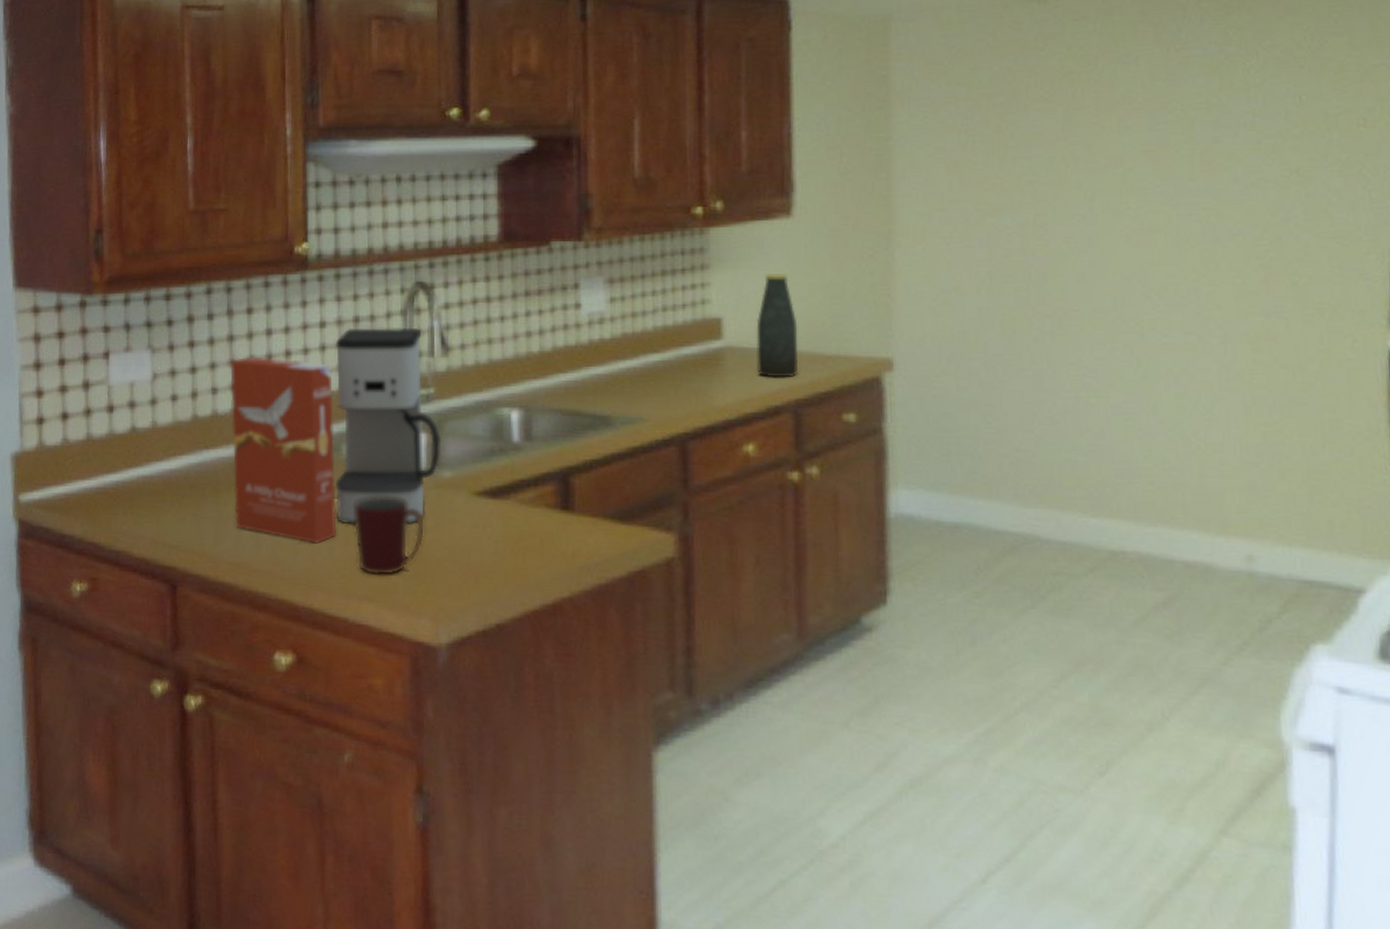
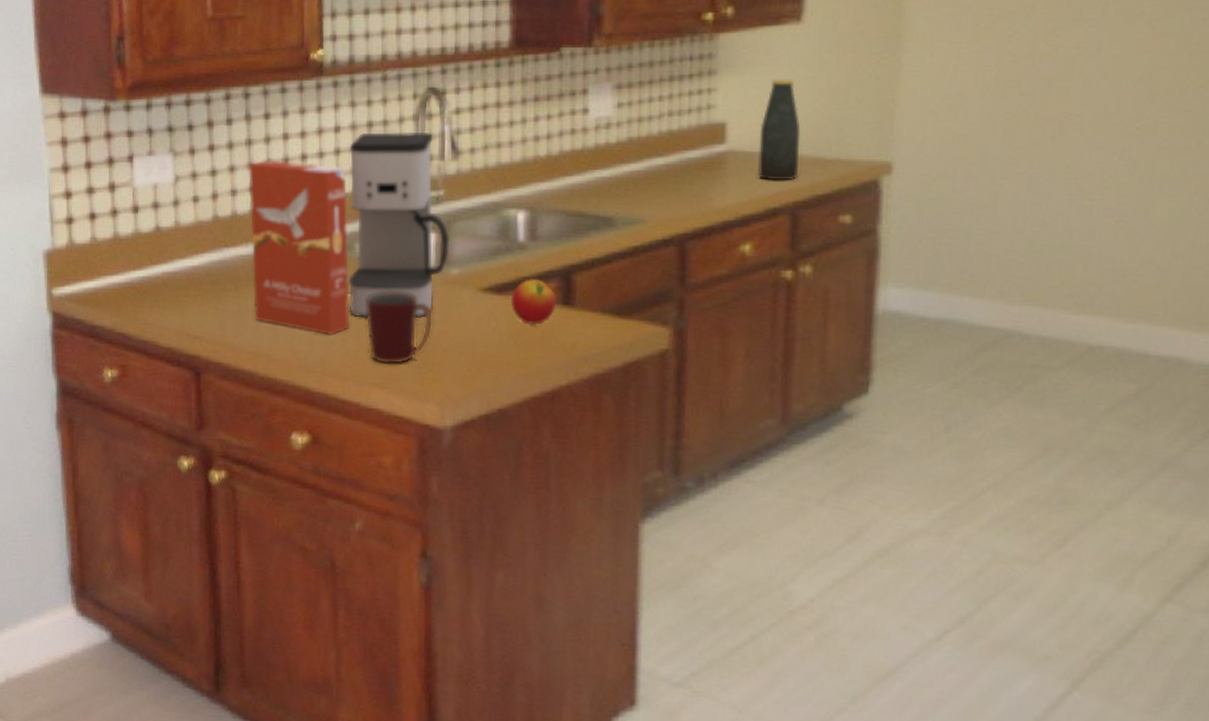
apple: none [506,481,555,531] -> present [510,278,557,325]

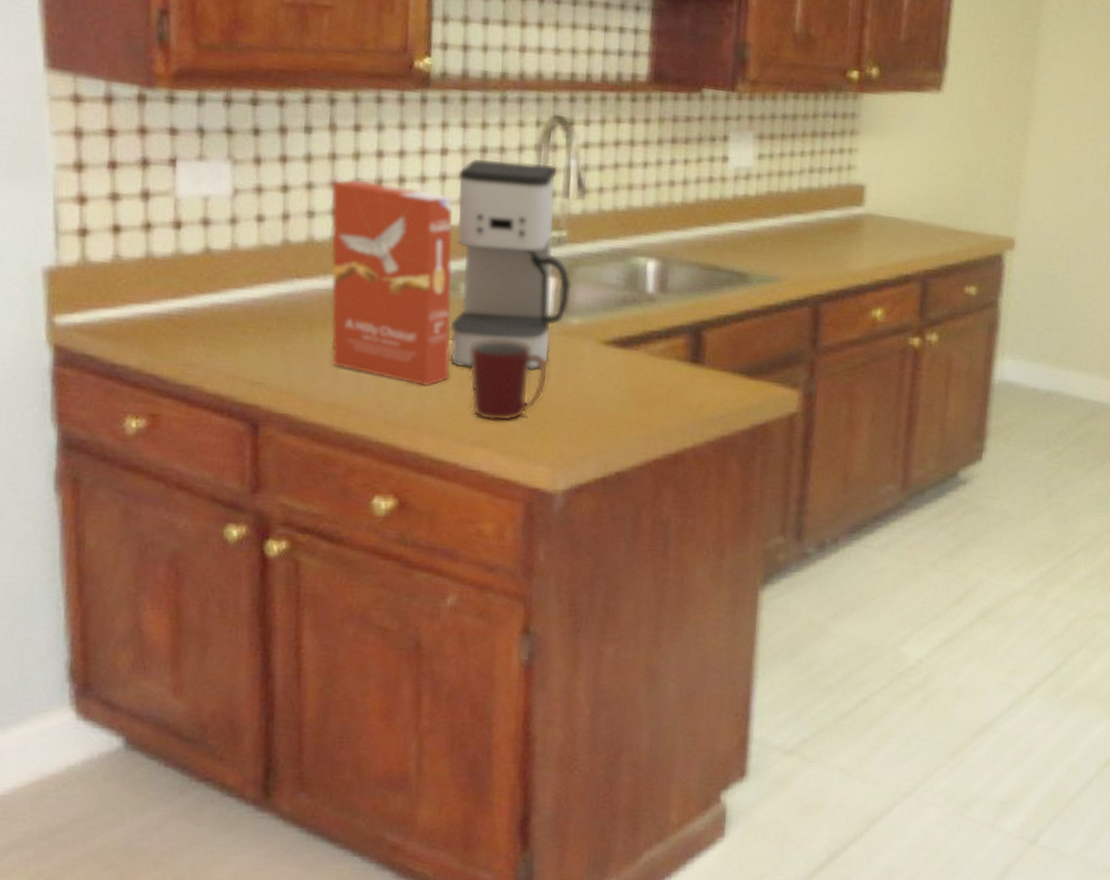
apple: present [510,278,557,325] -> none [635,332,685,383]
bottle: present [758,79,801,181] -> none [893,146,935,249]

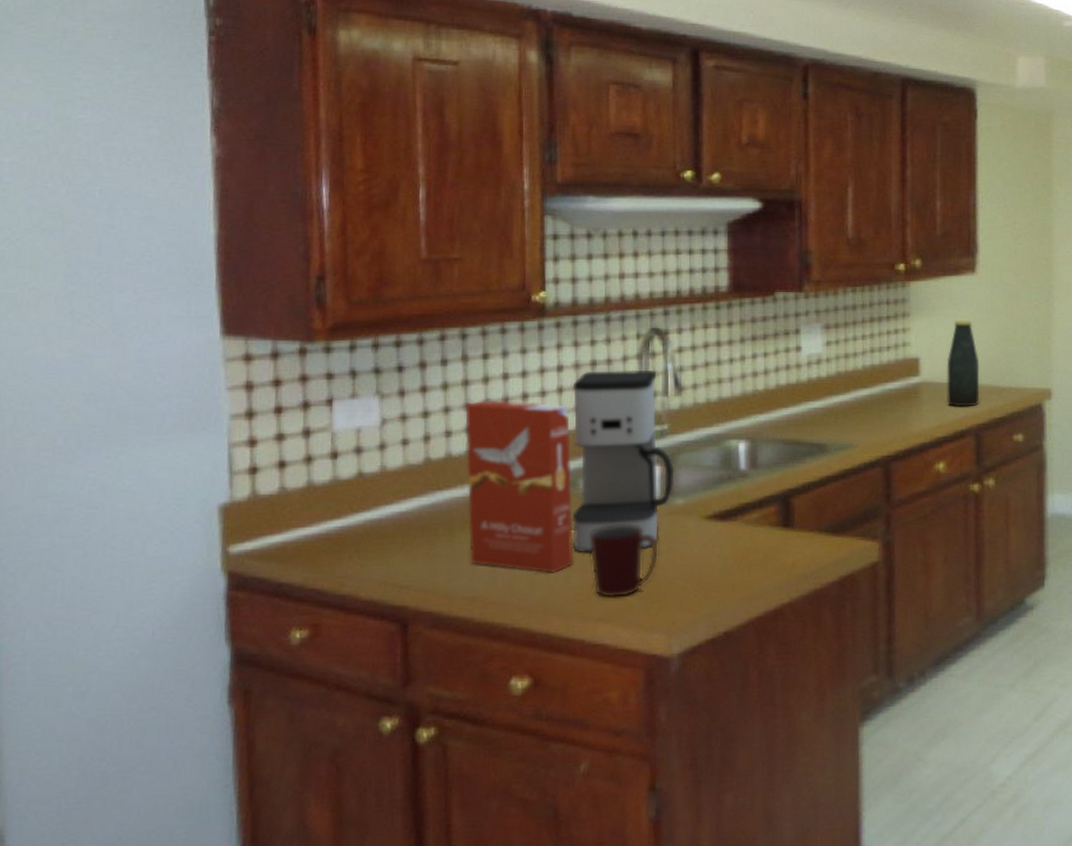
bottle: none [893,146,935,249] -> present [947,321,980,407]

